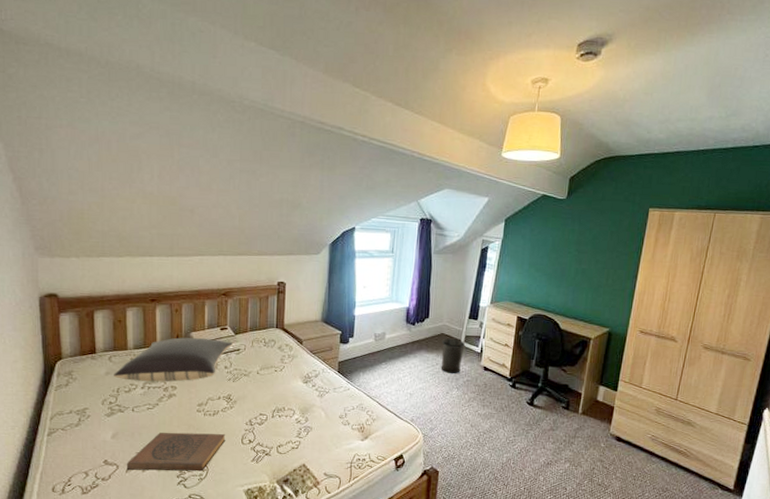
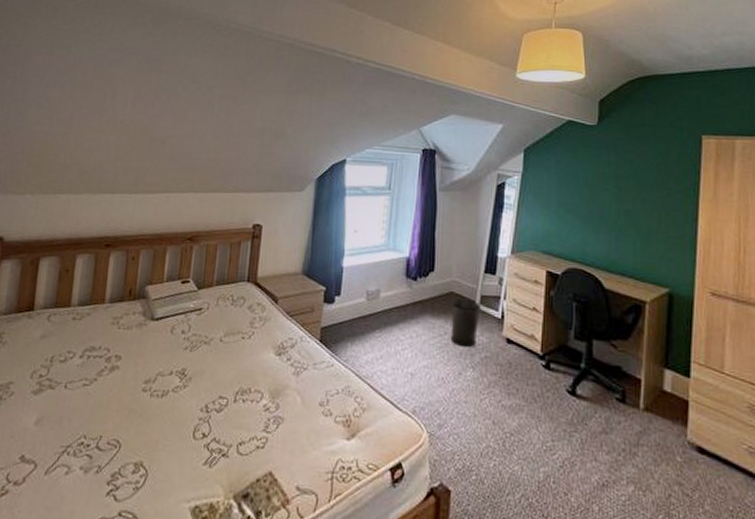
pillow: present [114,337,234,382] -> none [49,292,195,350]
book: present [126,432,226,472] -> none [46,418,175,477]

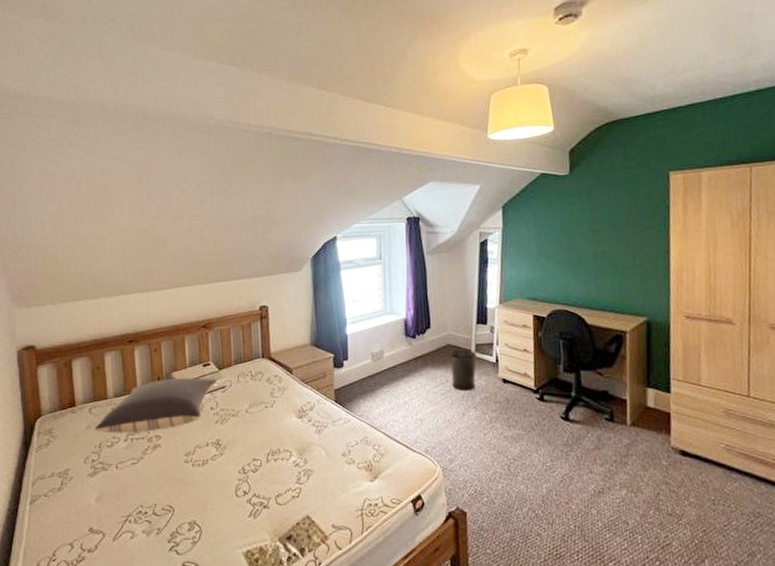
pillow: none [49,292,195,350] -> present [95,378,218,434]

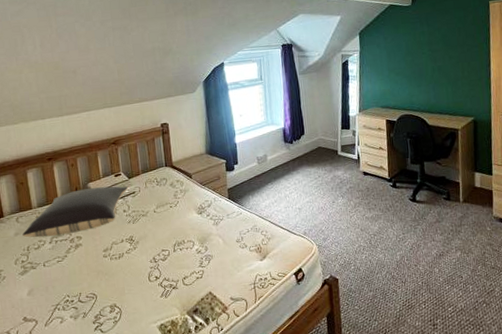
waste bin: present [449,349,478,391] -> none [320,150,343,183]

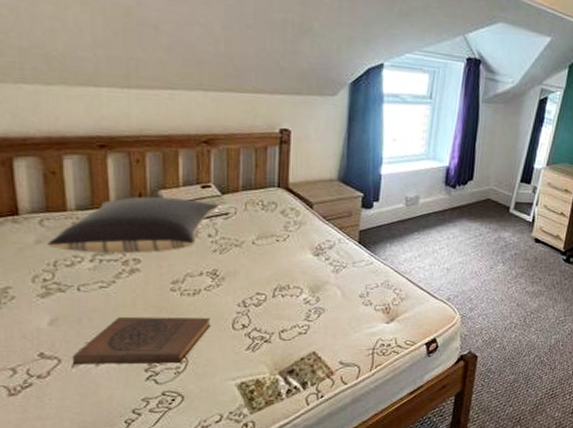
book: none [44,274,134,323] -> present [72,316,211,364]

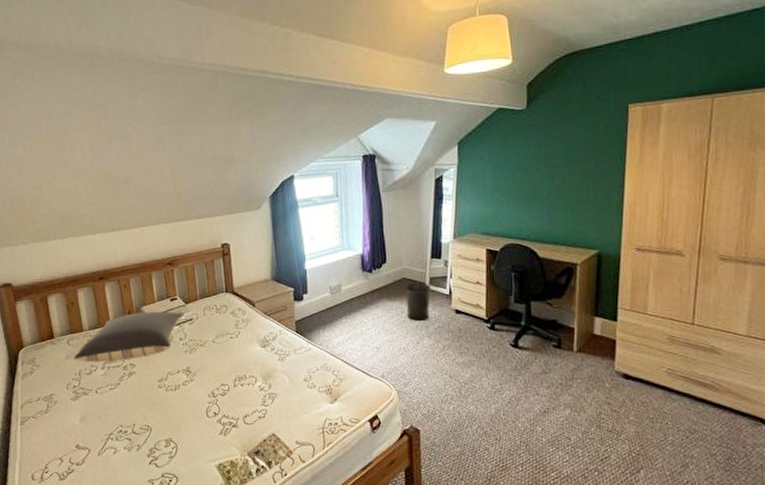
book: present [72,316,211,364] -> none [97,408,191,453]
waste bin: none [484,204,516,246] -> present [405,282,432,321]

